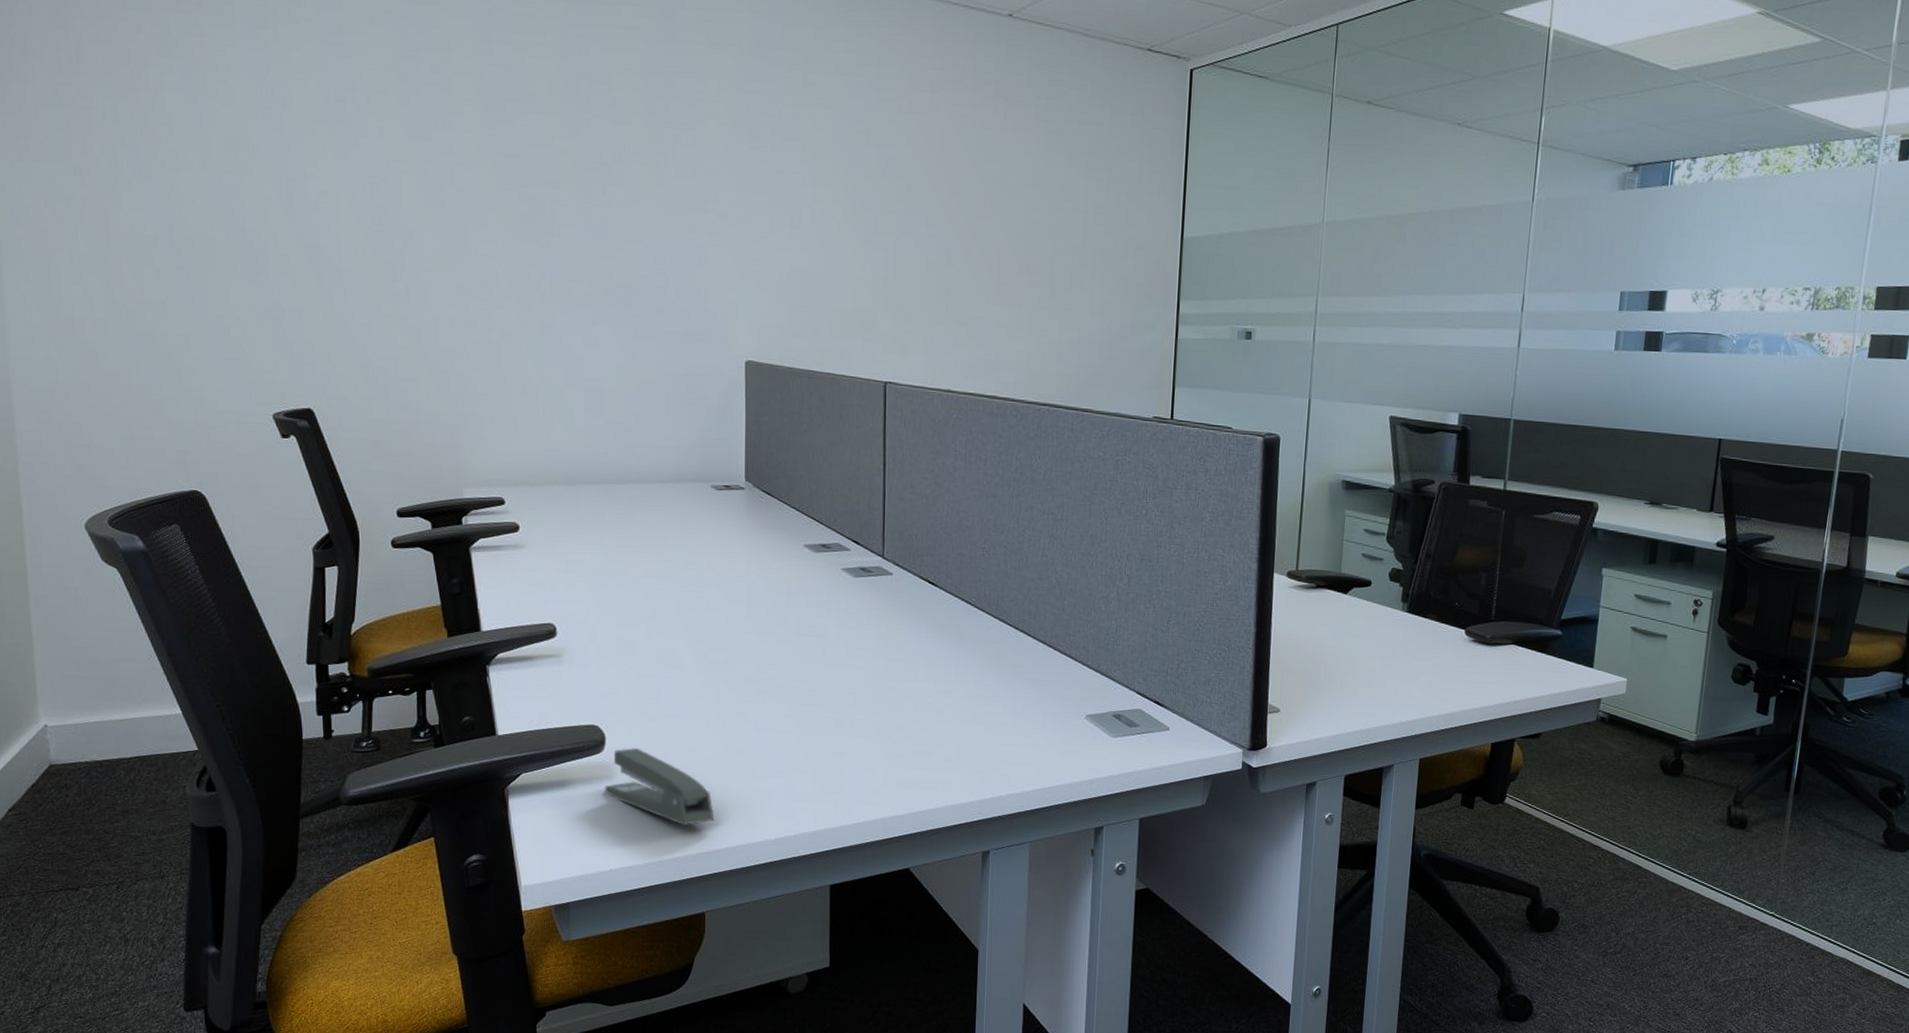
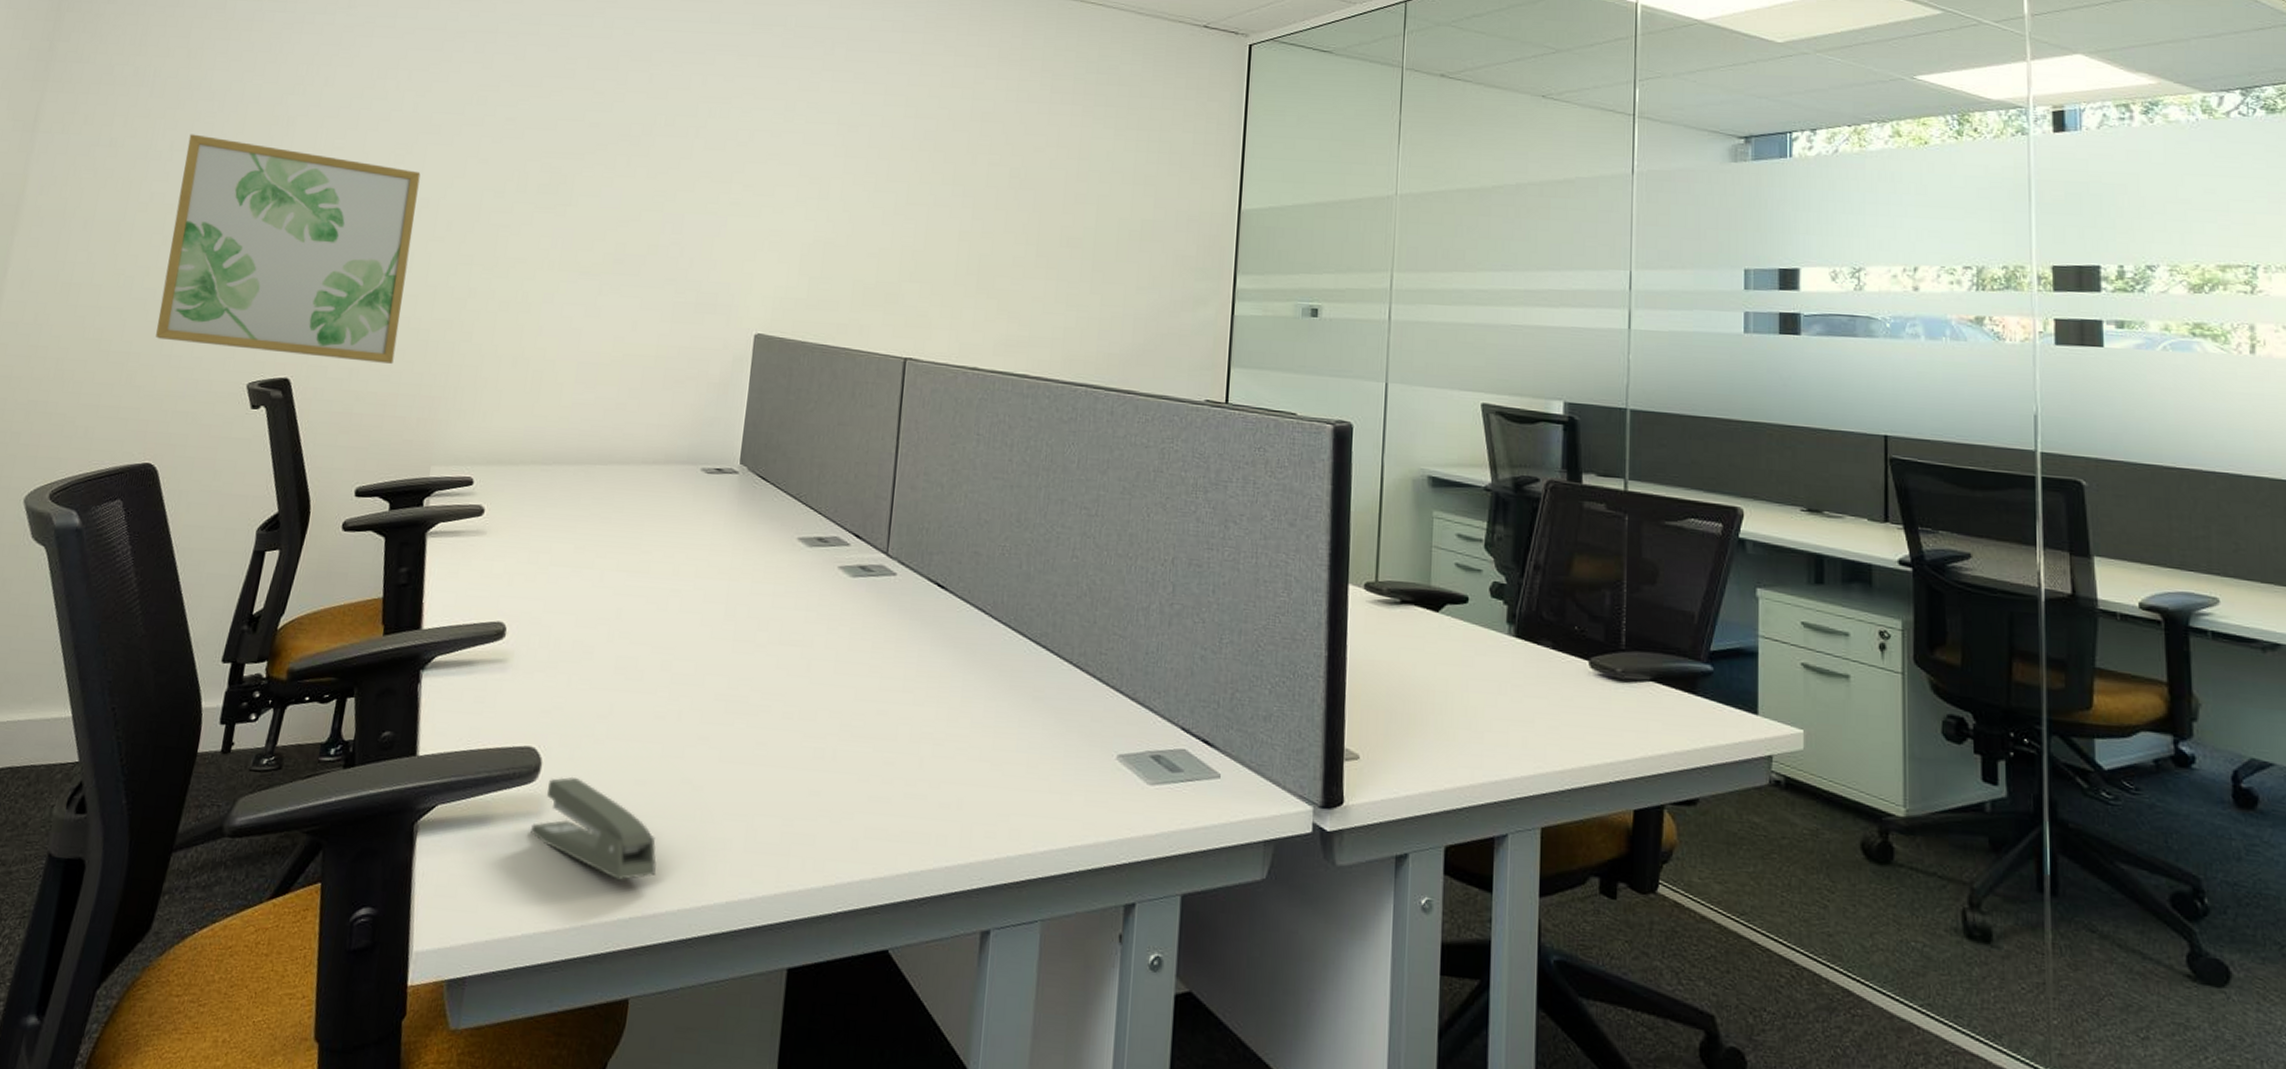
wall art: none [155,161,409,393] -> present [156,134,421,364]

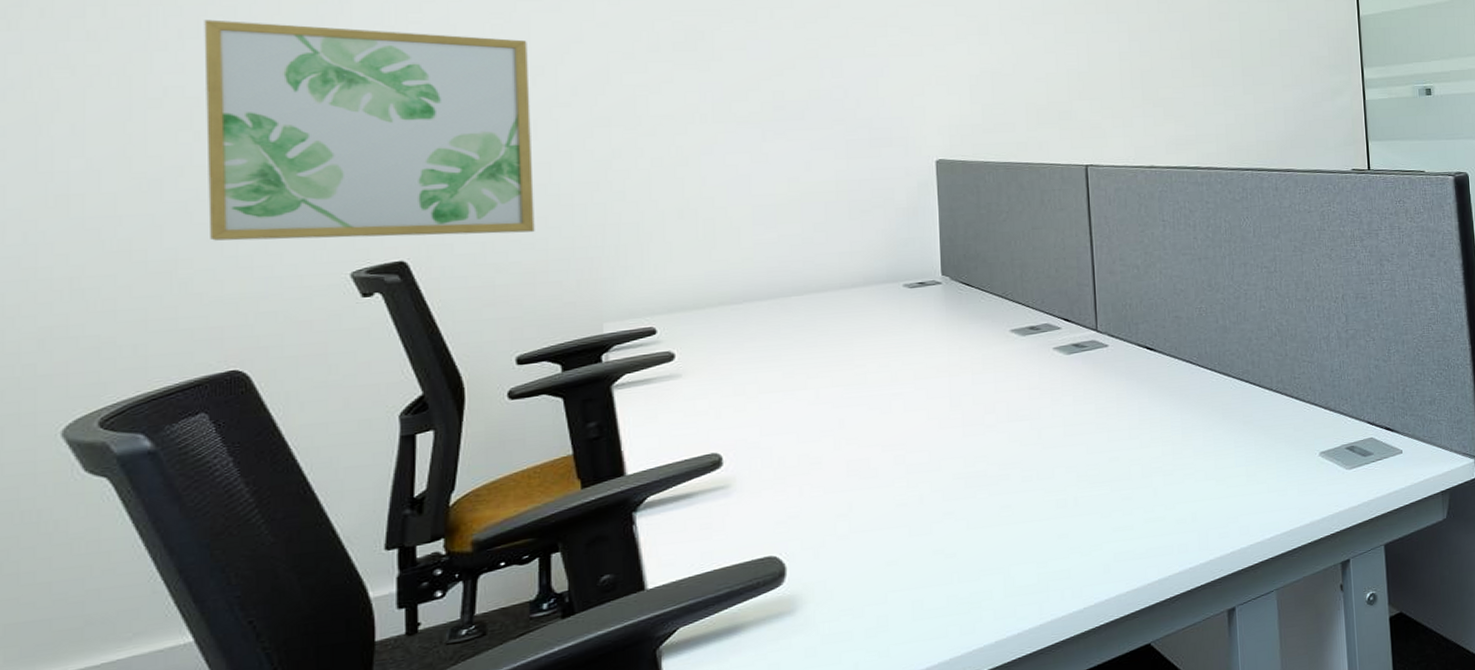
stapler: present [531,776,657,880] -> none [786,572,923,649]

